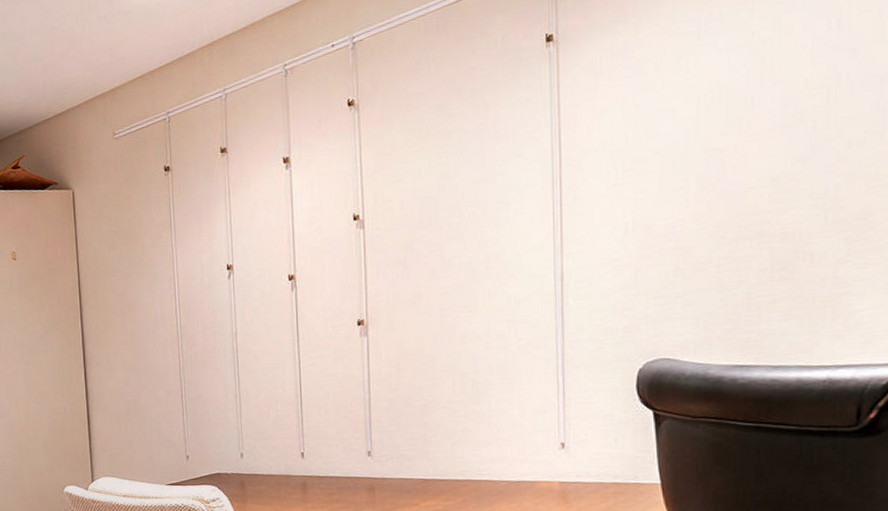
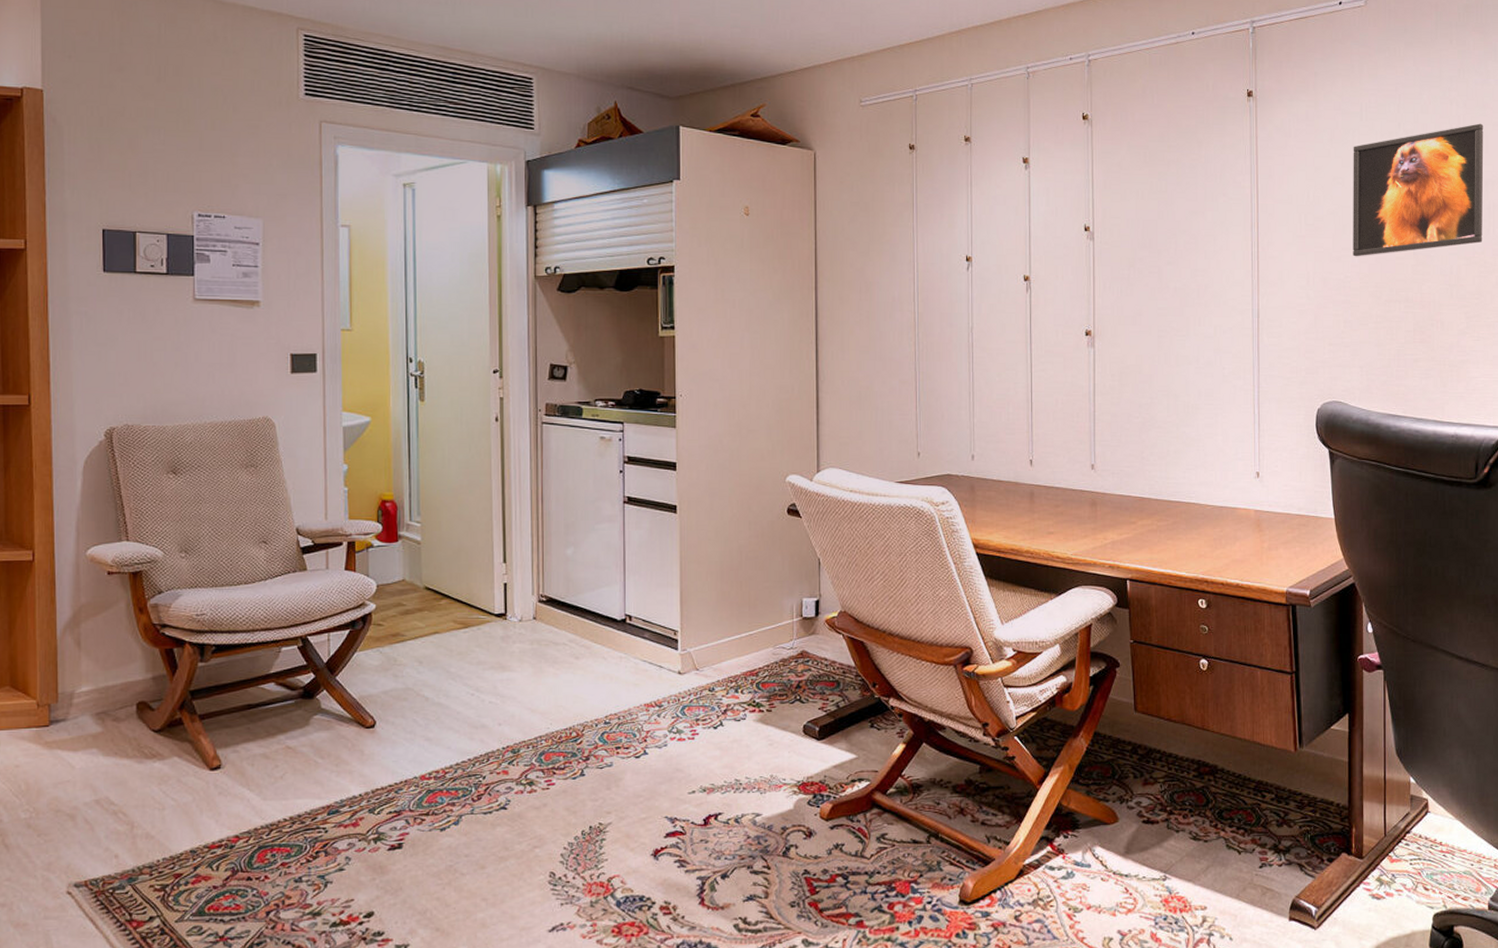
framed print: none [686,8,879,197] -> present [1353,123,1484,257]

